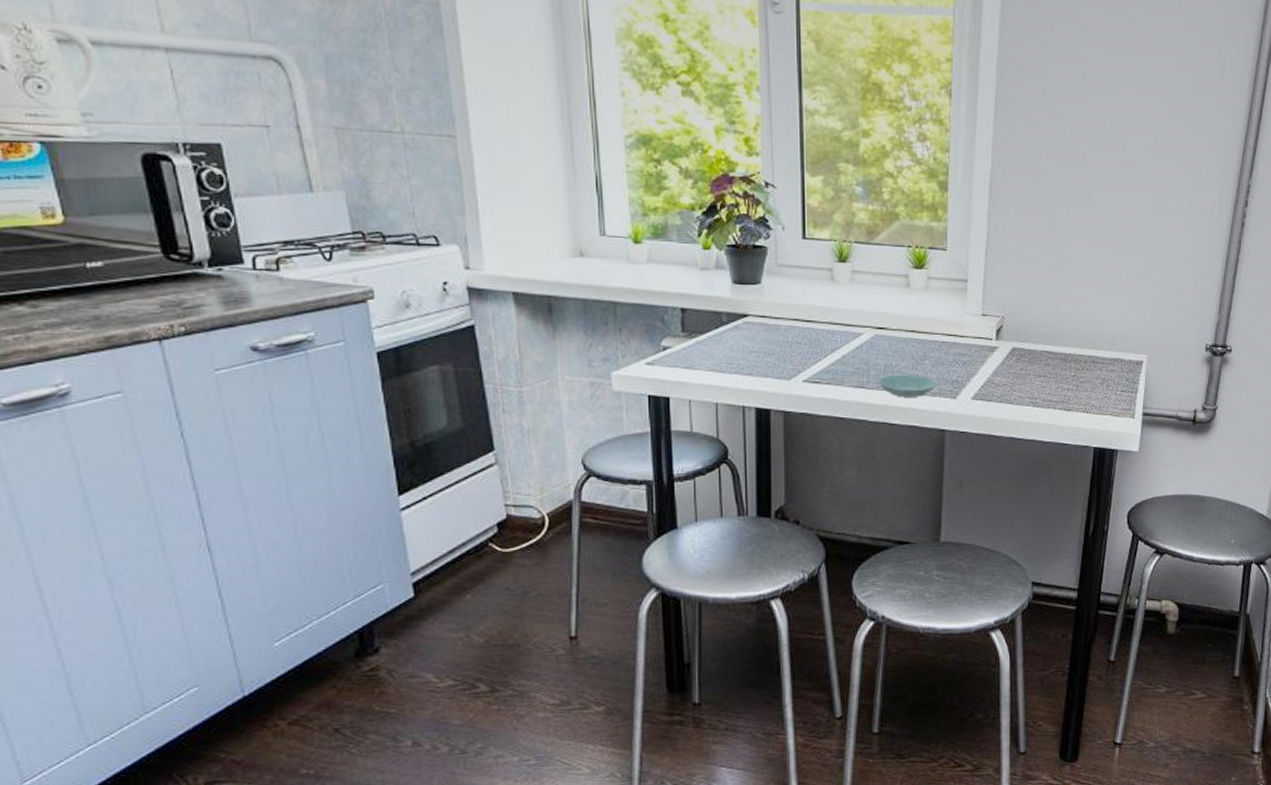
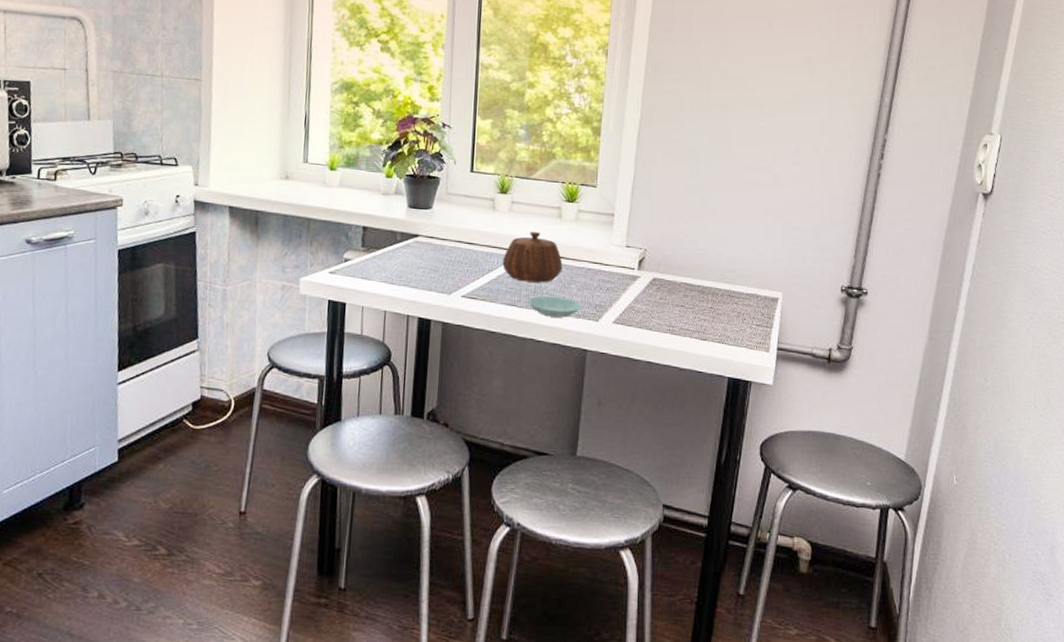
teapot: none [847,304,914,361] -> present [502,232,563,283]

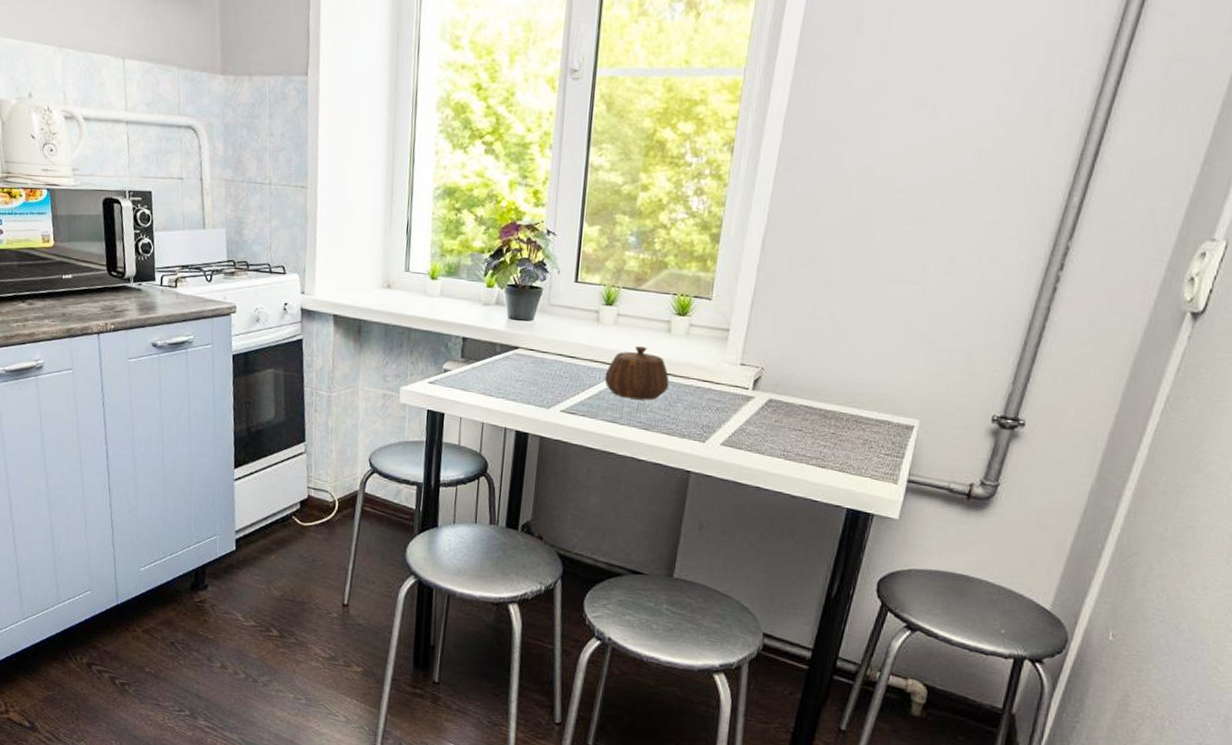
saucer: present [528,295,582,318] -> none [630,413,688,437]

